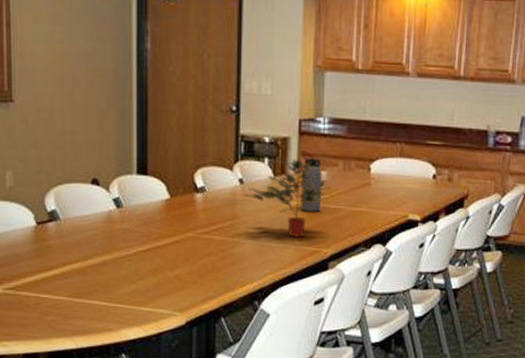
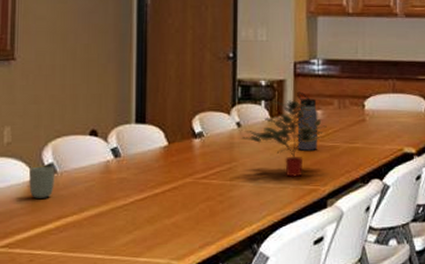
cup: none [33,212,58,244] -> present [29,166,55,198]

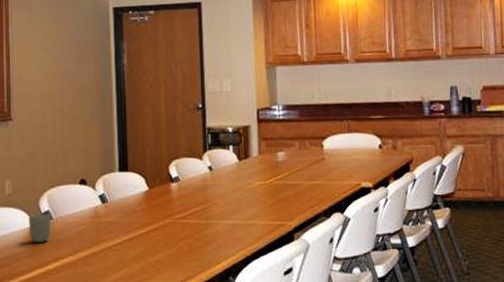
potted plant: present [241,100,327,177] -> none [213,144,290,214]
water bottle: present [297,91,318,151] -> none [261,135,282,190]

